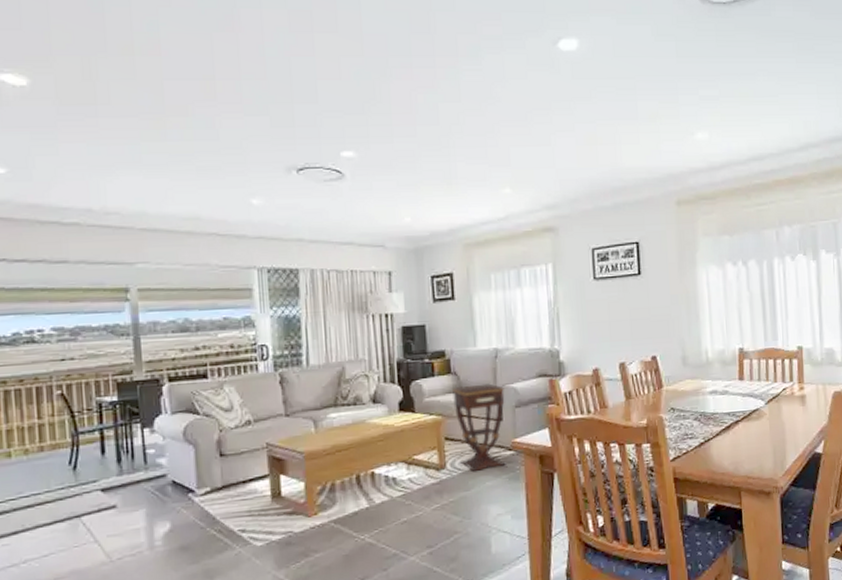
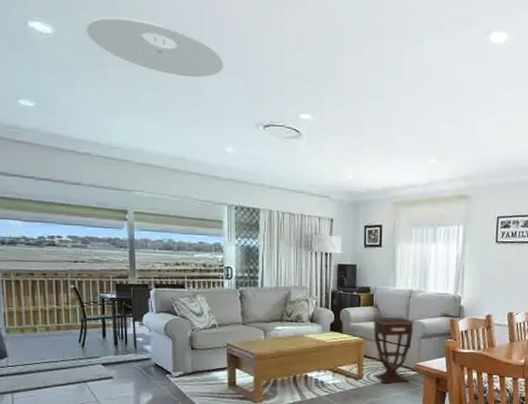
ceiling light: none [69,59,243,122] -> present [85,16,224,78]

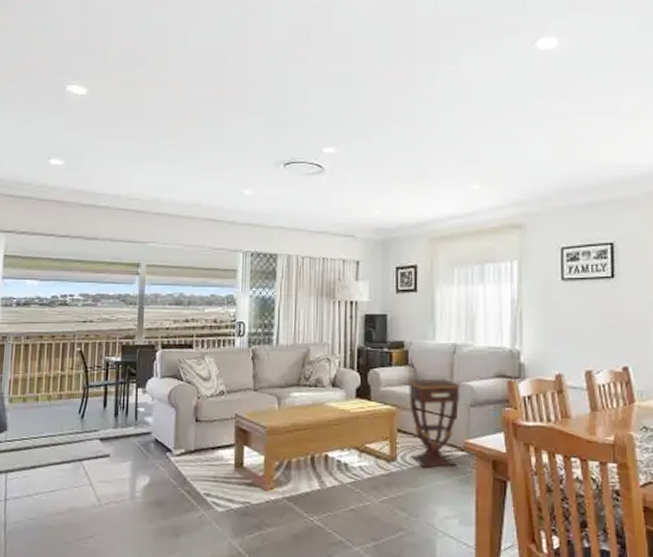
ceiling light: present [85,16,224,78] -> none [116,71,245,122]

